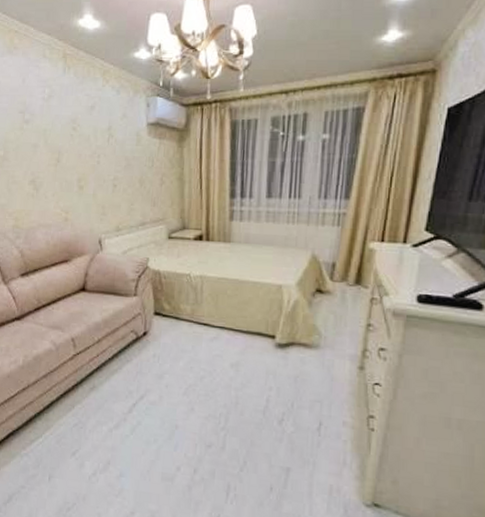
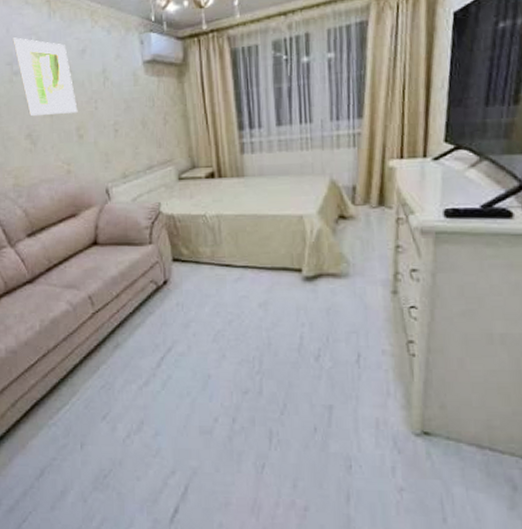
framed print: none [27,88,81,165] -> present [13,37,78,116]

